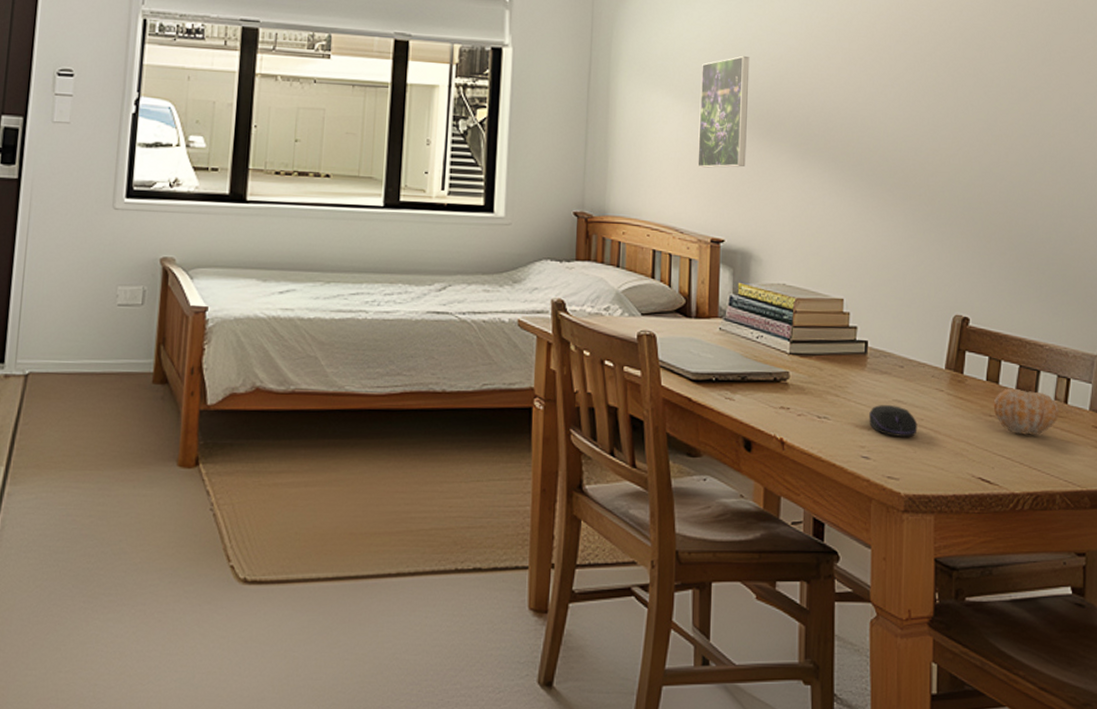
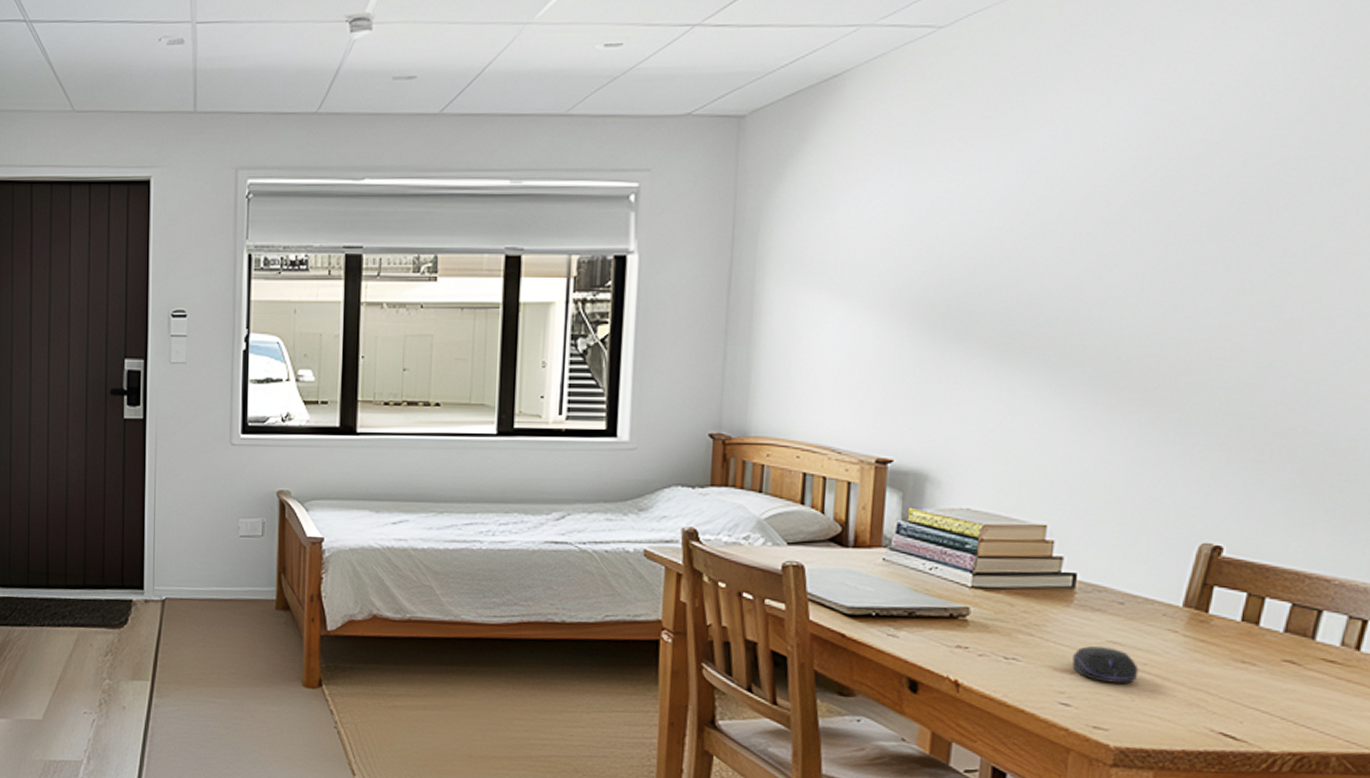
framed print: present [697,55,750,168] -> none [862,242,936,378]
fruit: present [993,388,1060,435] -> none [1248,630,1347,687]

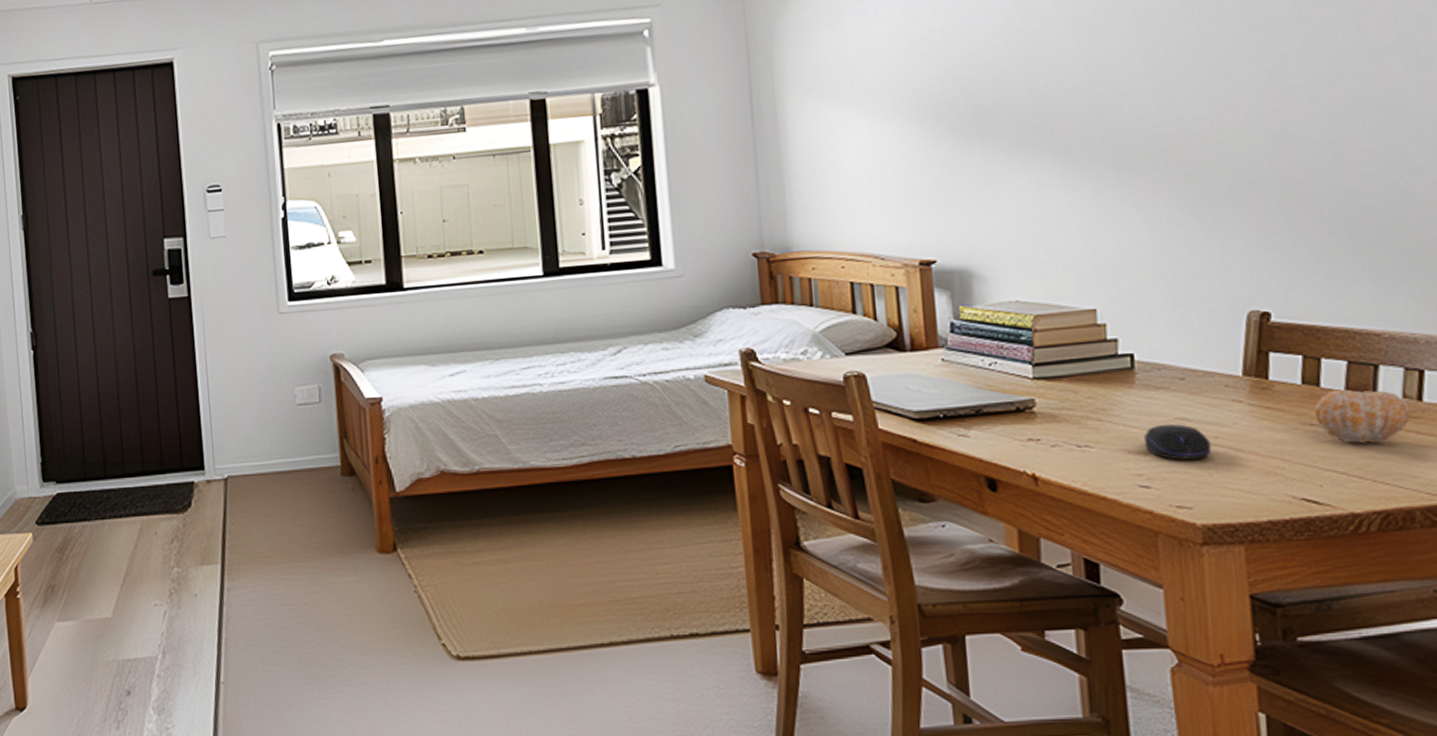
fruit: none [1248,630,1347,687] -> present [1314,389,1412,444]

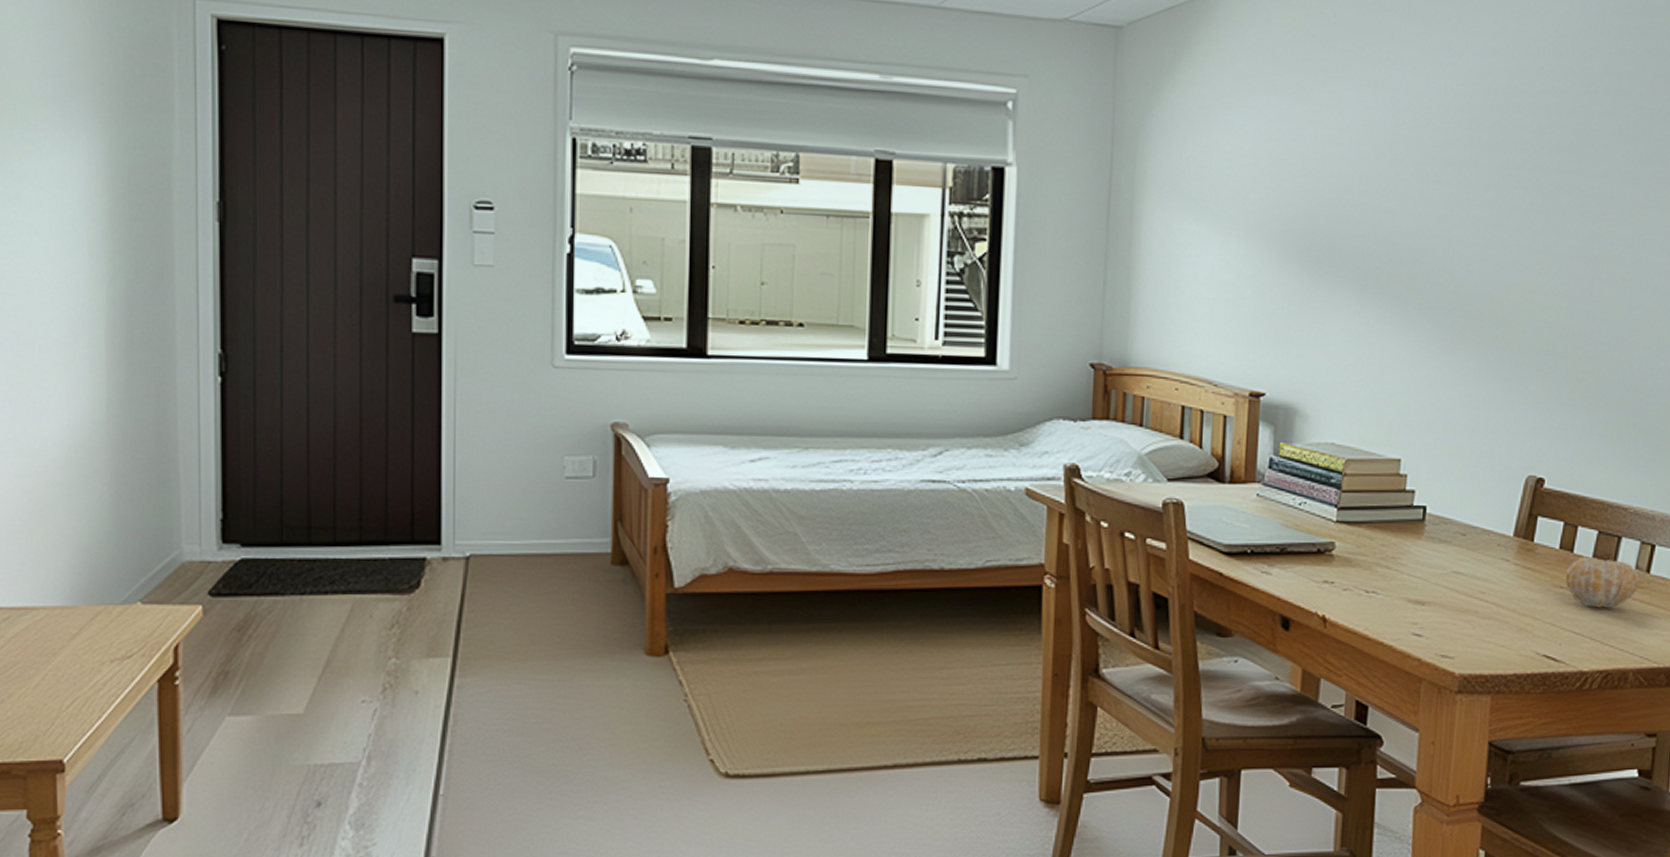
computer mouse: present [1144,424,1212,460] -> none [1423,577,1478,612]

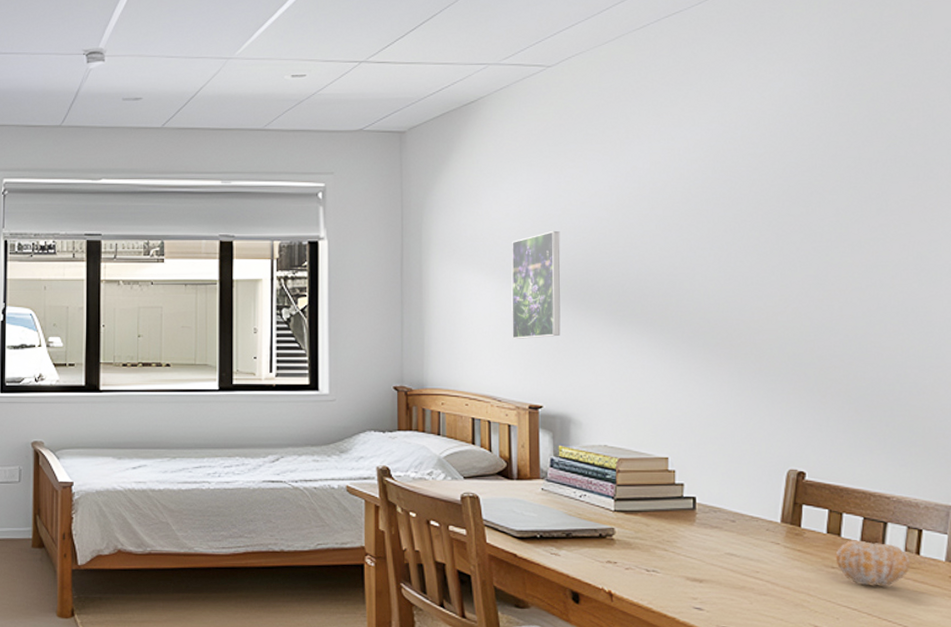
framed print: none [1236,172,1302,309] -> present [511,230,561,339]

